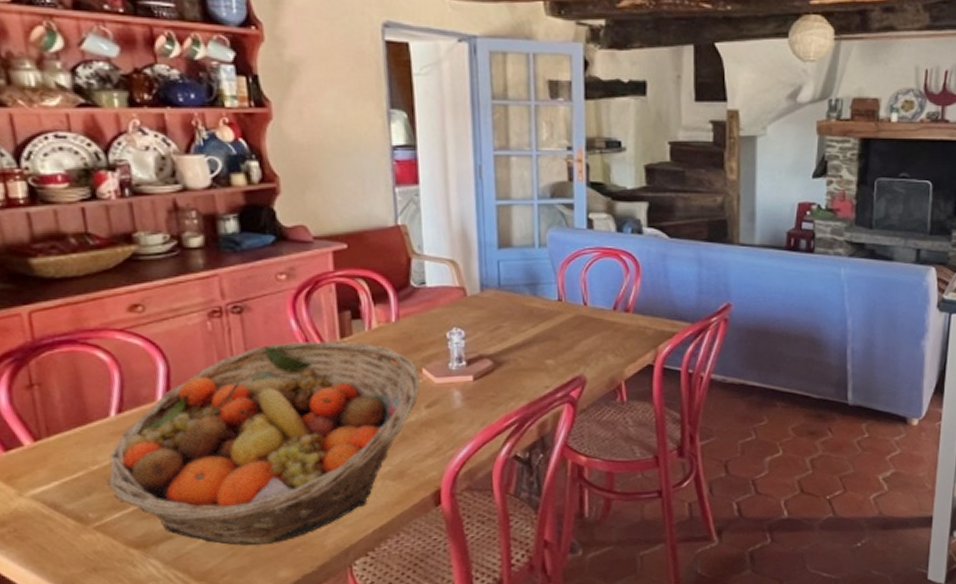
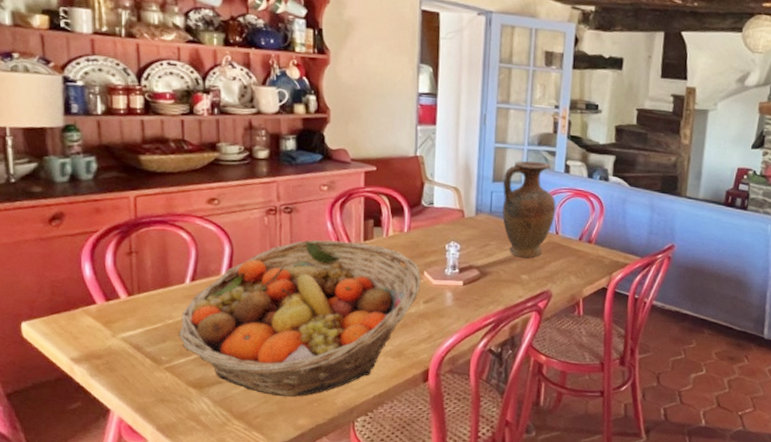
vase: none [511,218,581,338] -> present [502,160,556,257]

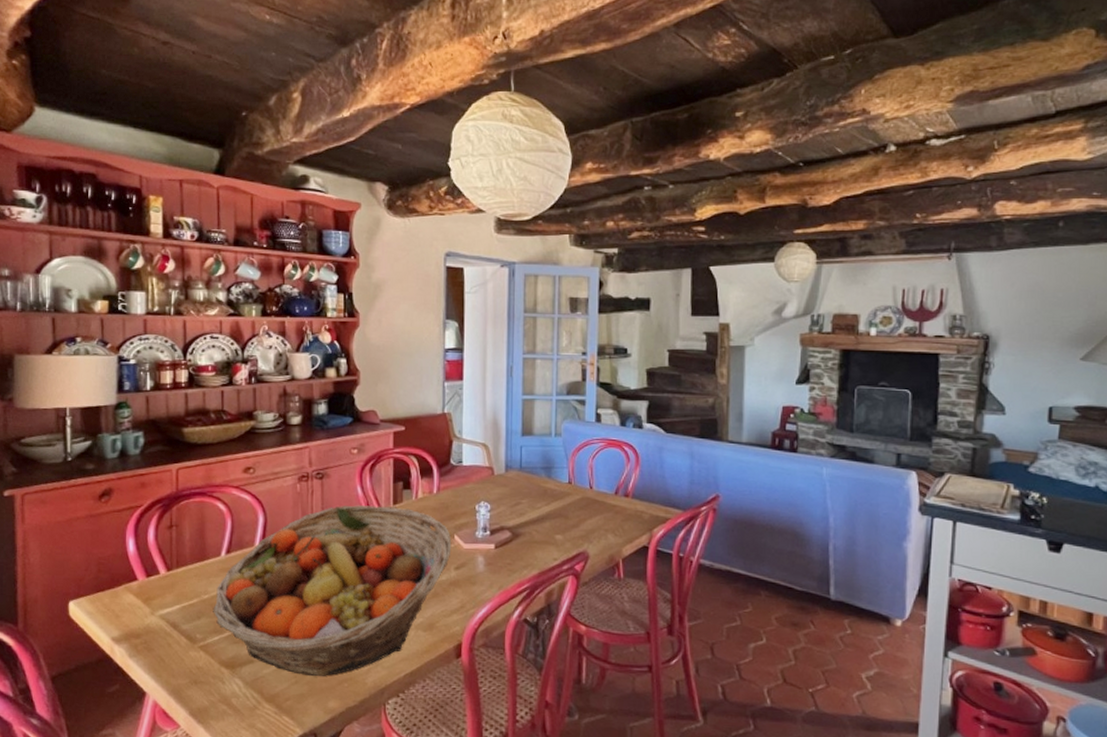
vase: present [502,160,556,257] -> none [532,411,589,515]

